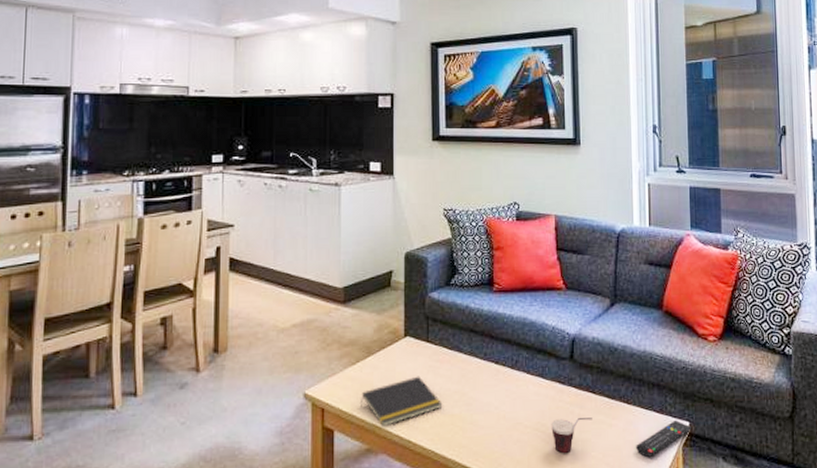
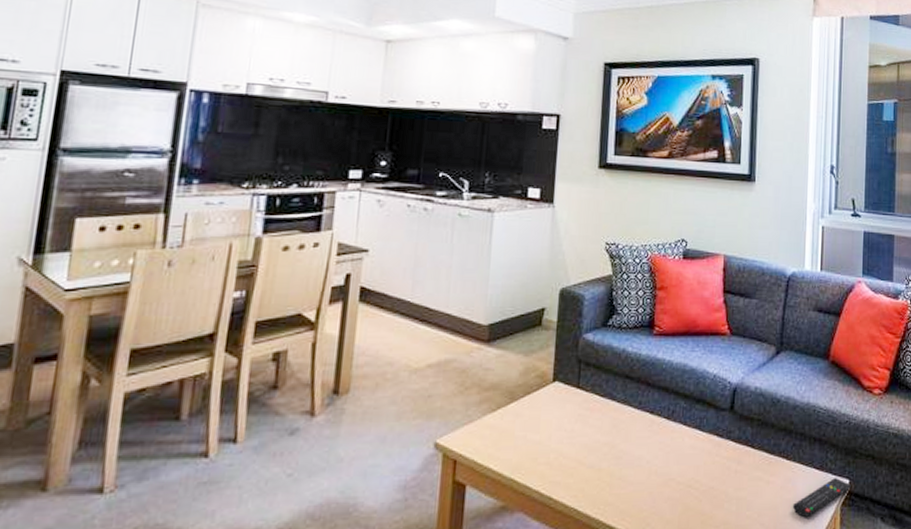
notepad: present [361,376,443,427] -> none [498,425,590,482]
cup: present [551,418,592,453] -> none [705,474,749,512]

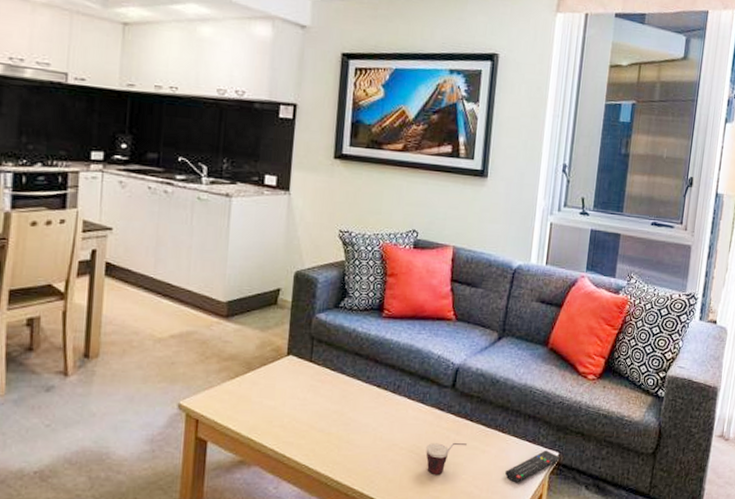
cup: none [705,474,749,512] -> present [426,443,467,474]

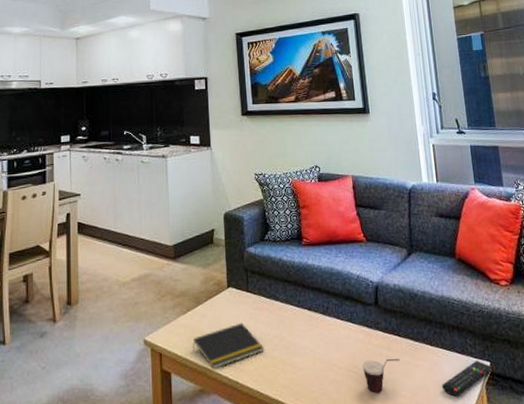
notepad: none [237,394,321,441] -> present [193,322,264,370]

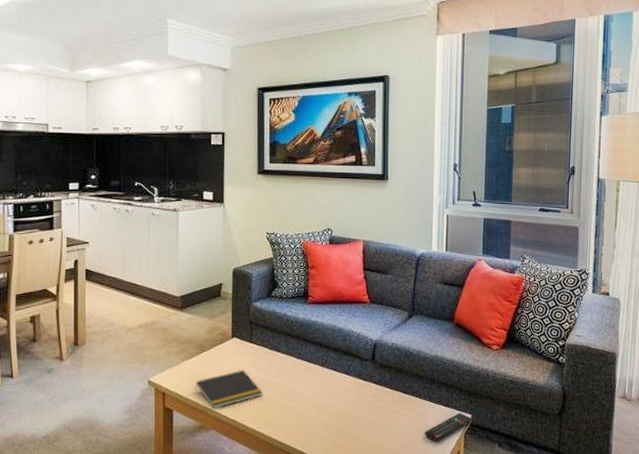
cup: present [362,359,400,392] -> none [354,408,389,435]

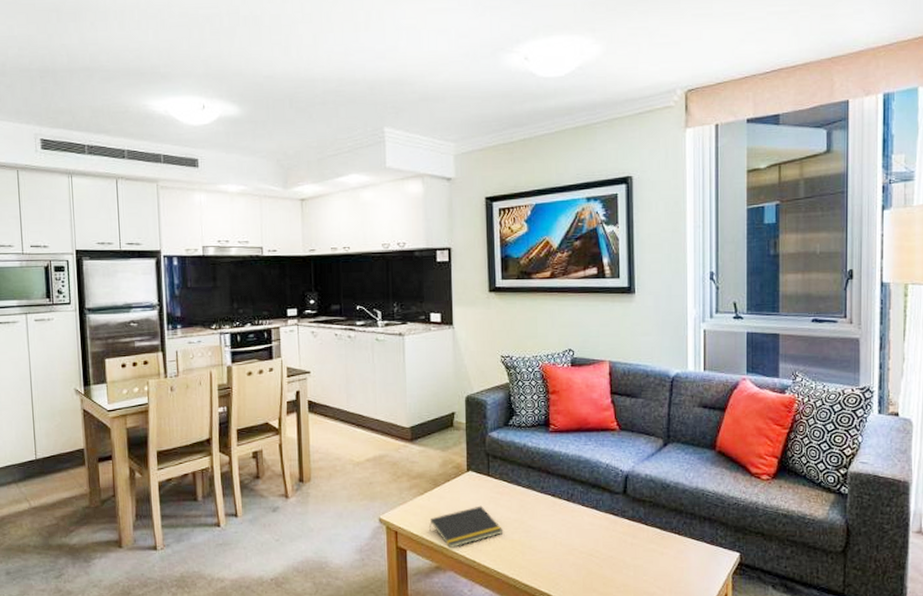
remote control: present [425,413,473,441] -> none [687,551,741,582]

